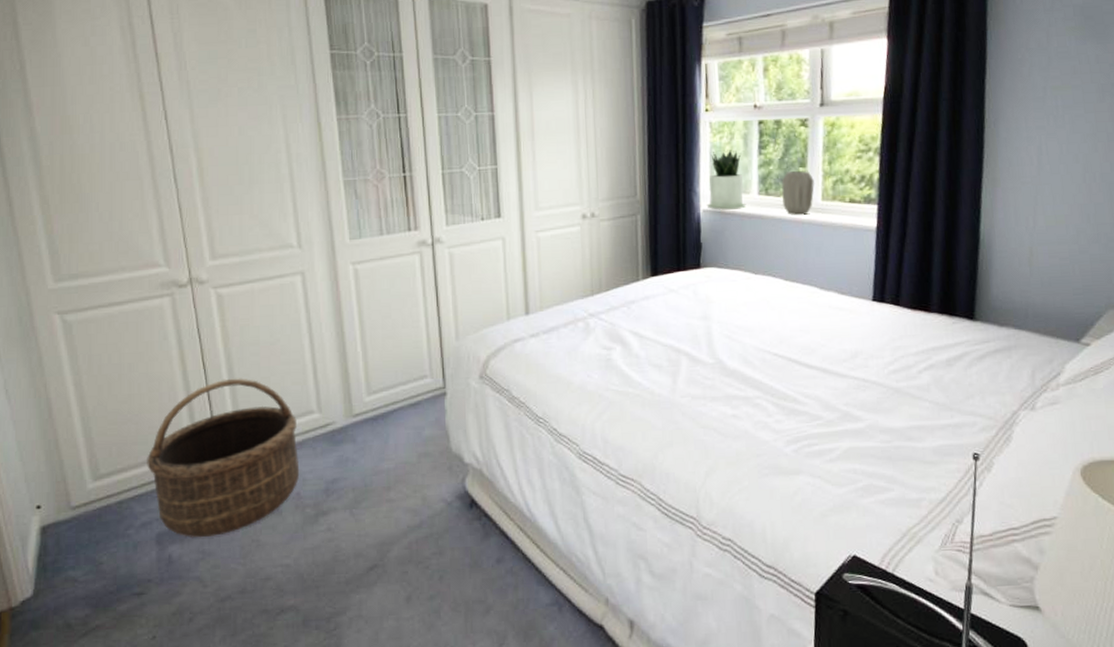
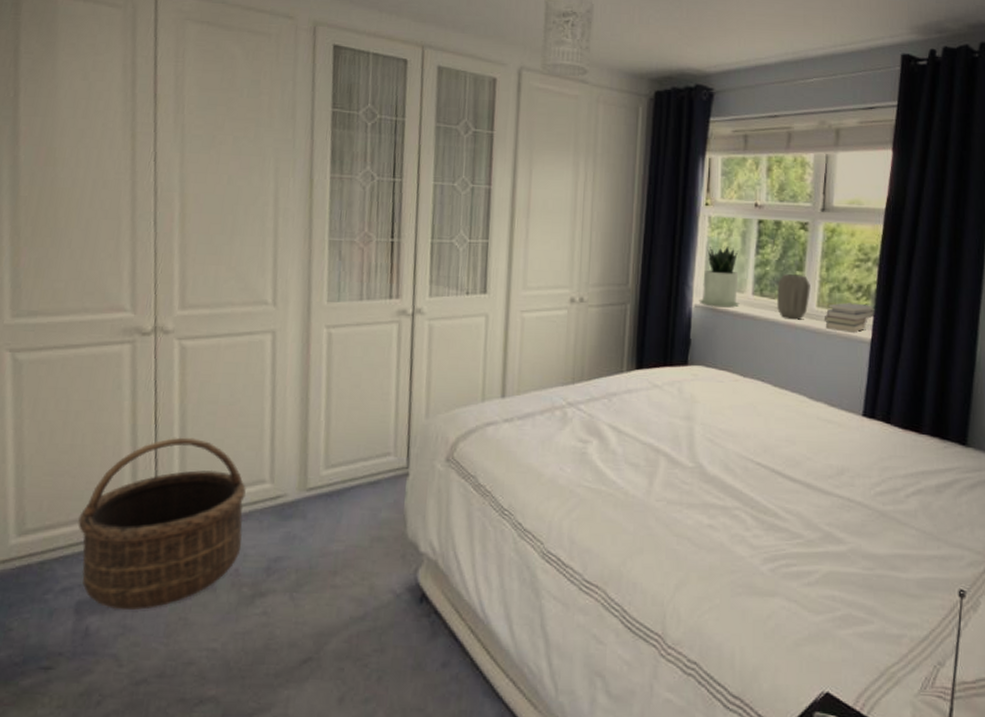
books: none [829,193,879,223] -> present [824,302,875,334]

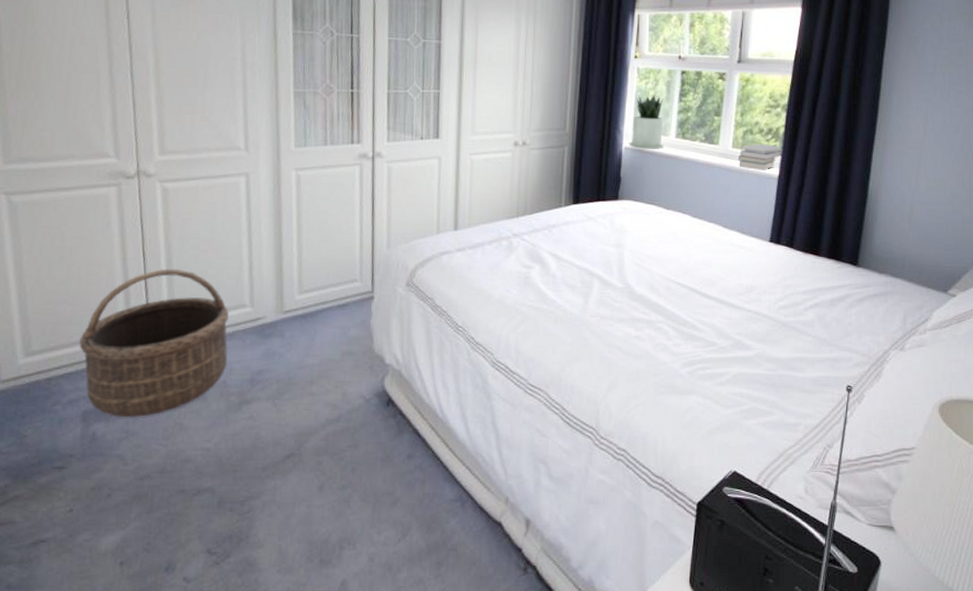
vase: present [776,274,810,320] -> none [696,119,727,159]

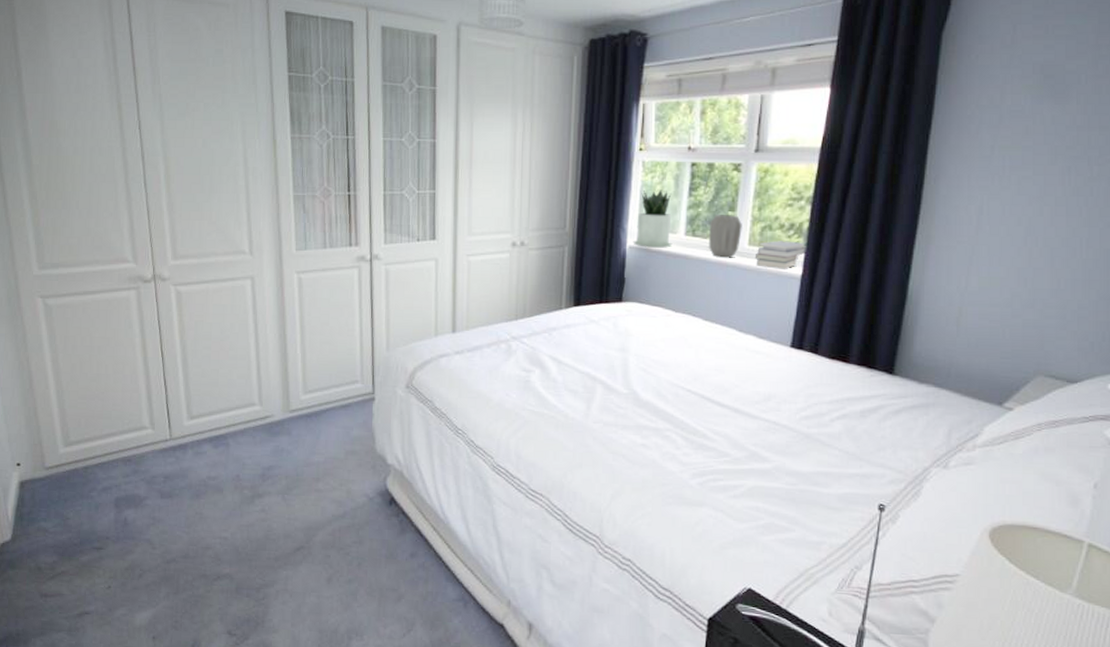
basket: present [79,268,229,418] -> none [110,367,240,506]
vase: none [696,119,727,159] -> present [708,214,742,258]

